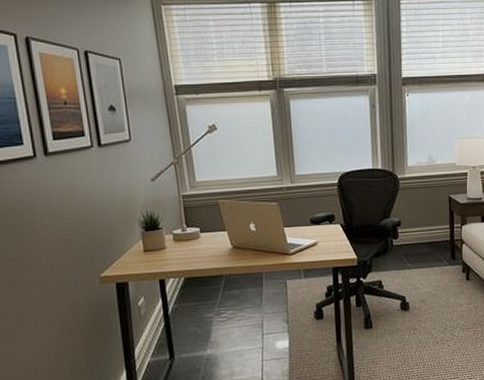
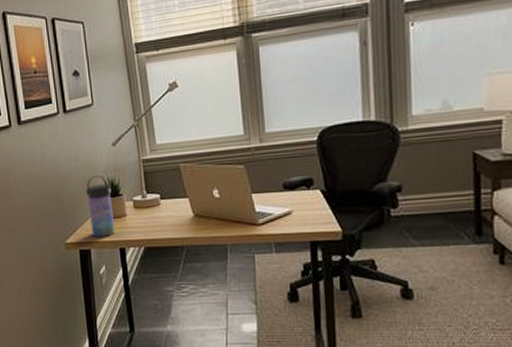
water bottle: none [123,209,155,270] -> present [86,175,116,237]

